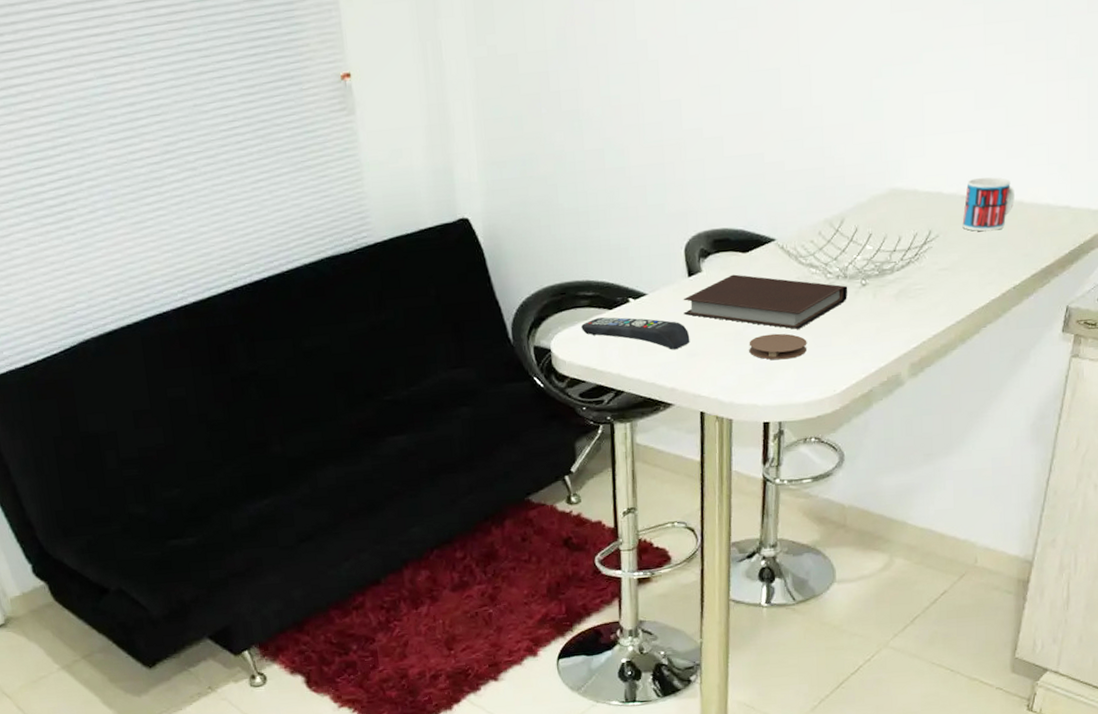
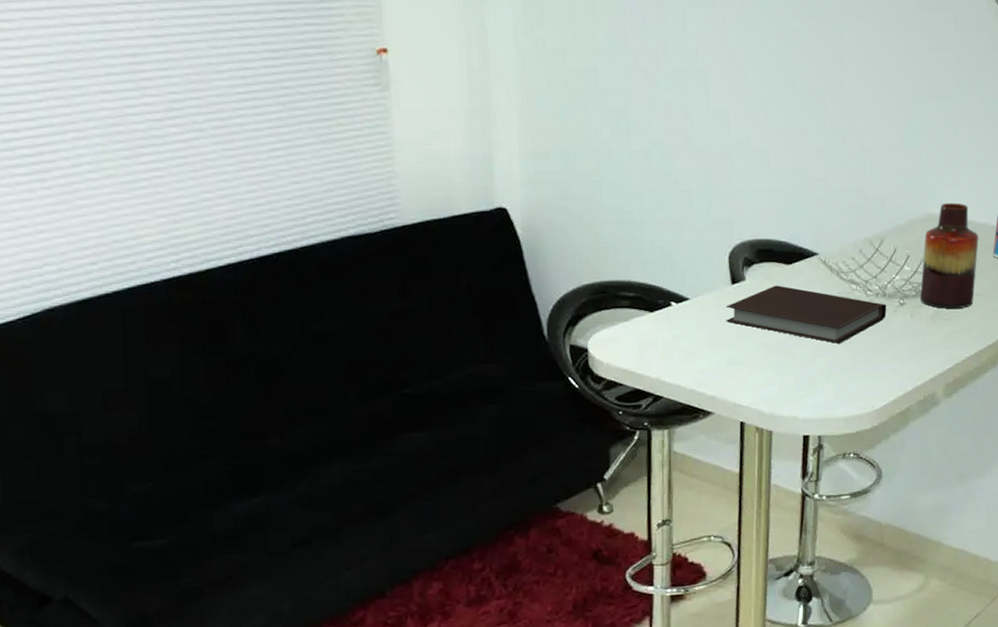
remote control: present [581,317,690,350] -> none [621,319,732,357]
coaster: present [749,333,807,360] -> none [790,346,847,373]
vase: none [883,174,947,287] -> present [920,202,979,309]

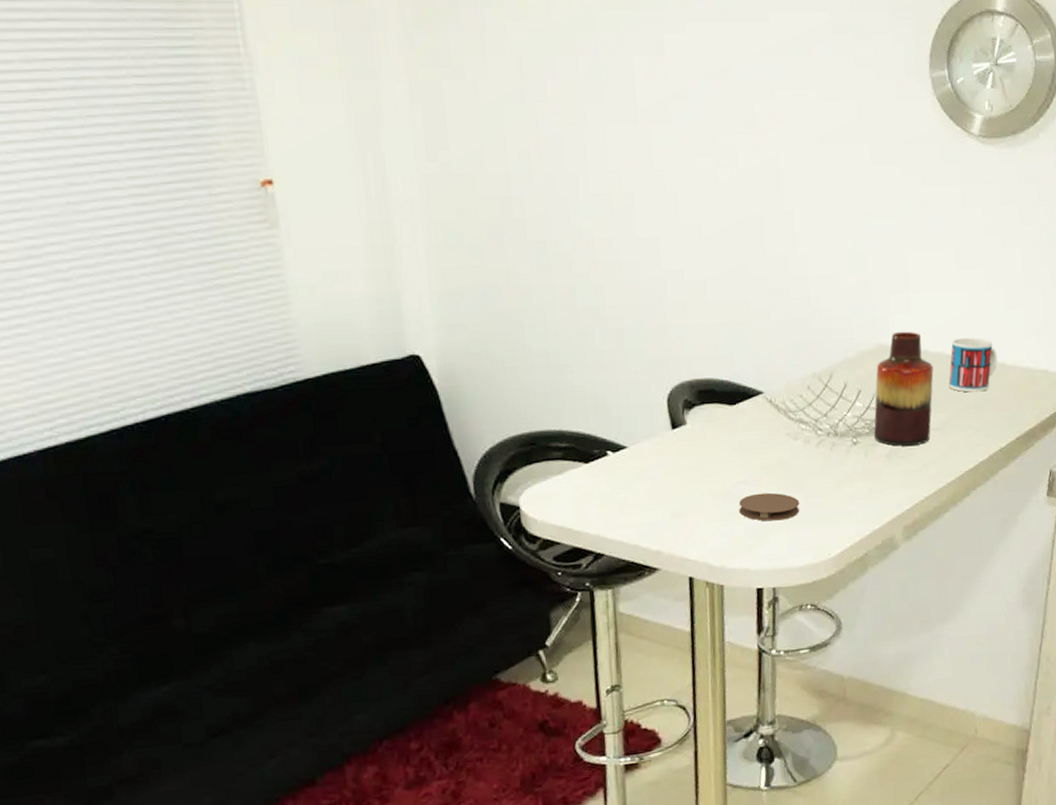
notebook: present [726,285,887,343] -> none [667,428,840,489]
coaster: none [790,346,847,373] -> present [738,492,800,521]

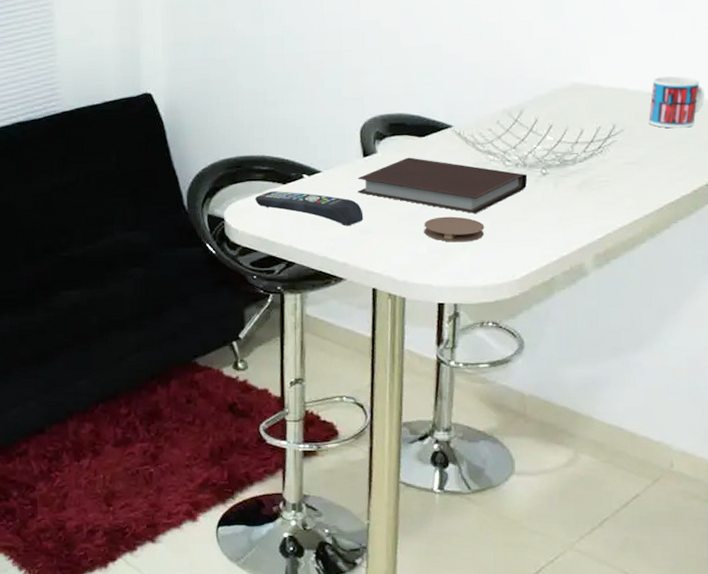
remote control: none [554,471,676,509] -> present [255,191,364,226]
notebook: none [667,428,840,489] -> present [357,157,528,213]
vase: present [874,331,934,446] -> none [565,70,632,178]

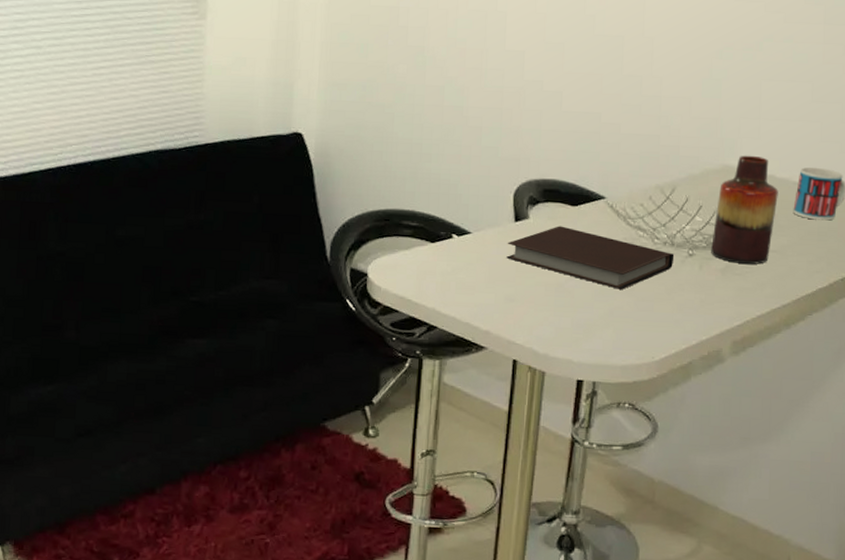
remote control: present [255,191,364,226] -> none [401,249,510,293]
coaster: present [424,216,485,242] -> none [569,290,629,319]
vase: none [565,70,632,178] -> present [711,155,778,264]

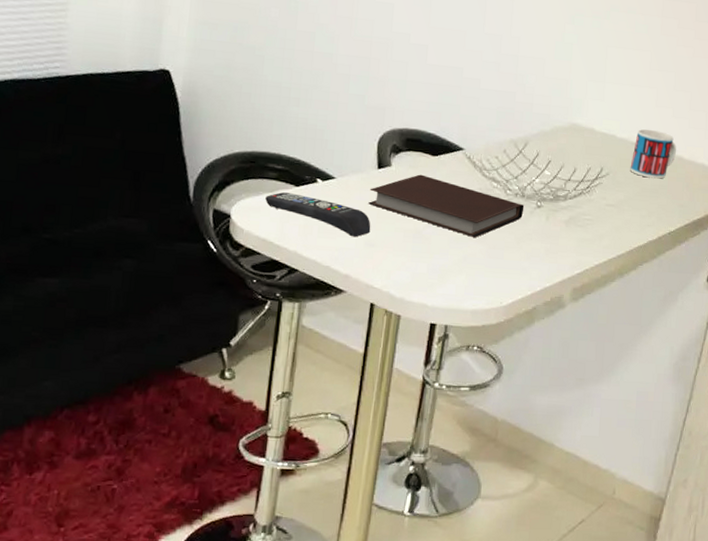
remote control: none [401,249,510,293] -> present [265,192,371,237]
vase: present [711,155,778,264] -> none [557,115,618,217]

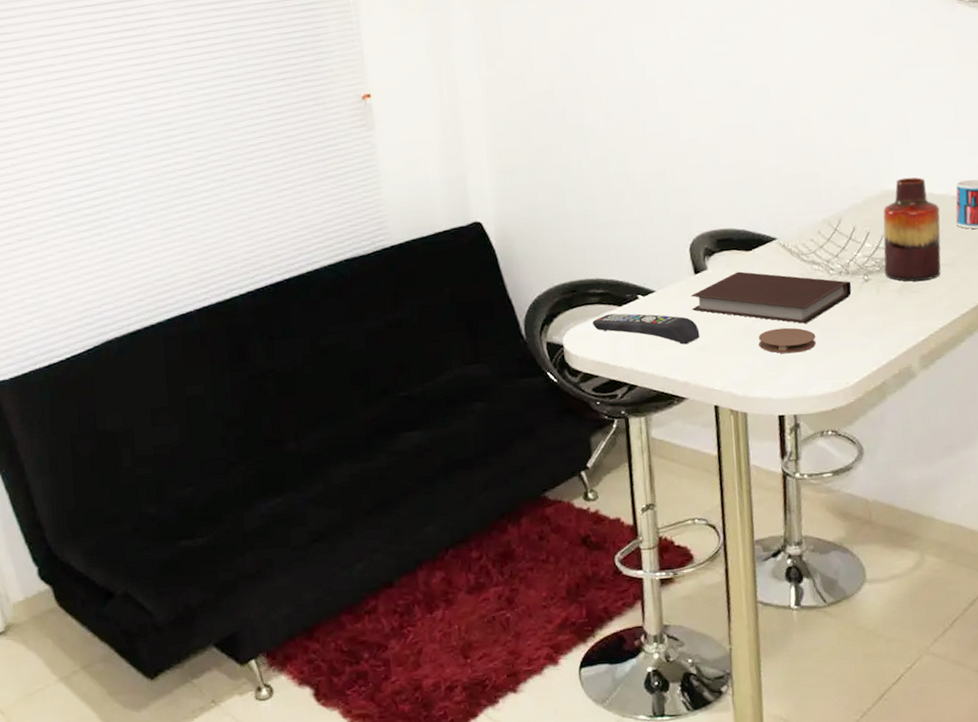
coaster: none [426,237,481,265] -> present [758,327,816,354]
vase: none [557,115,618,217] -> present [883,177,941,282]

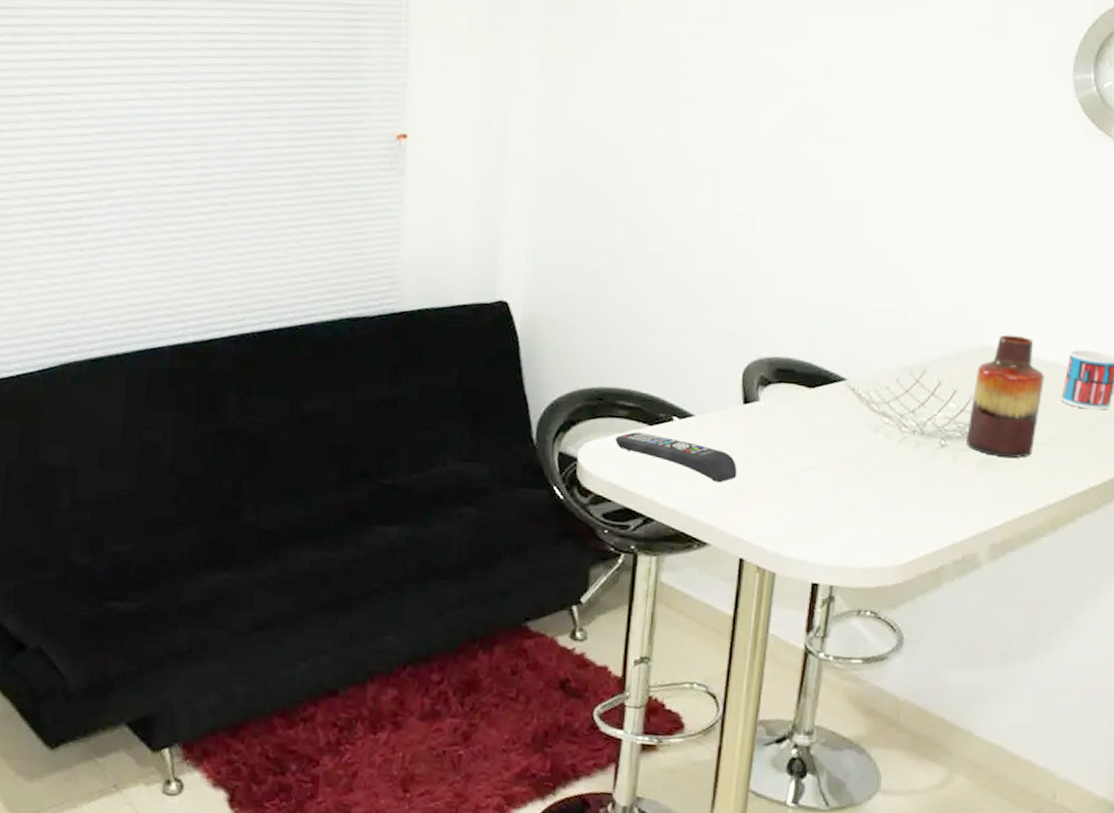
notebook: present [690,271,852,324] -> none [733,409,925,483]
coaster: present [758,327,816,354] -> none [803,482,872,515]

